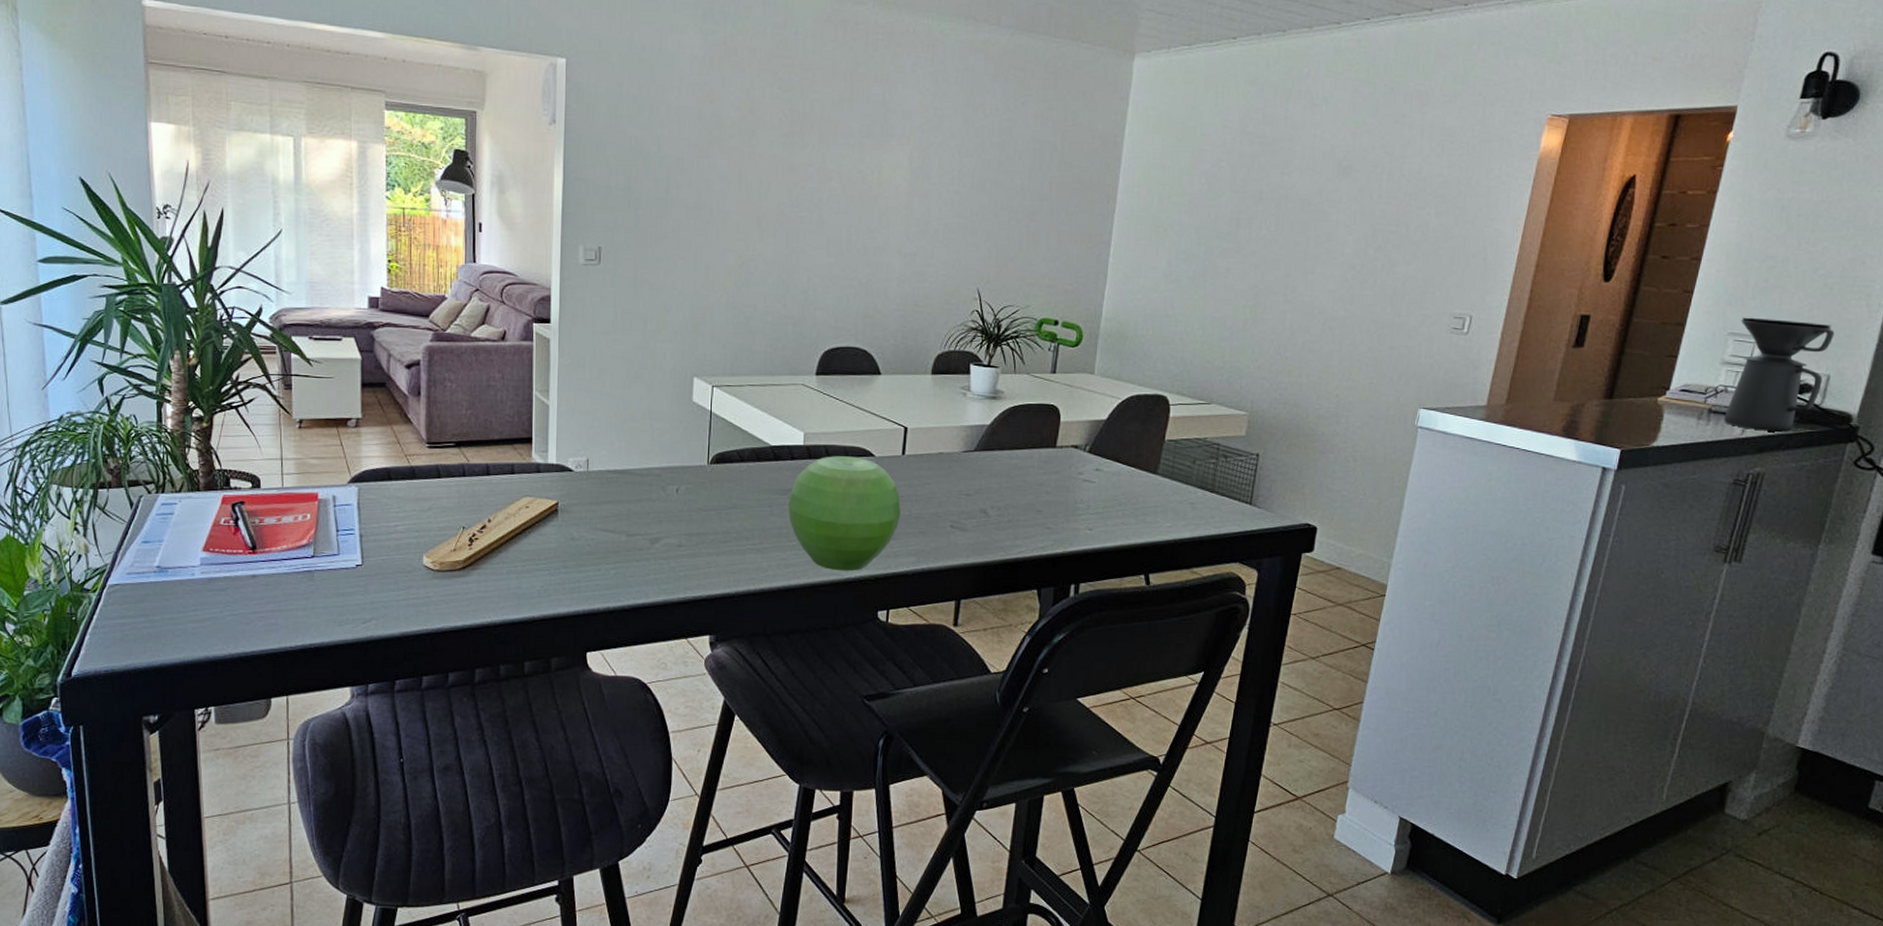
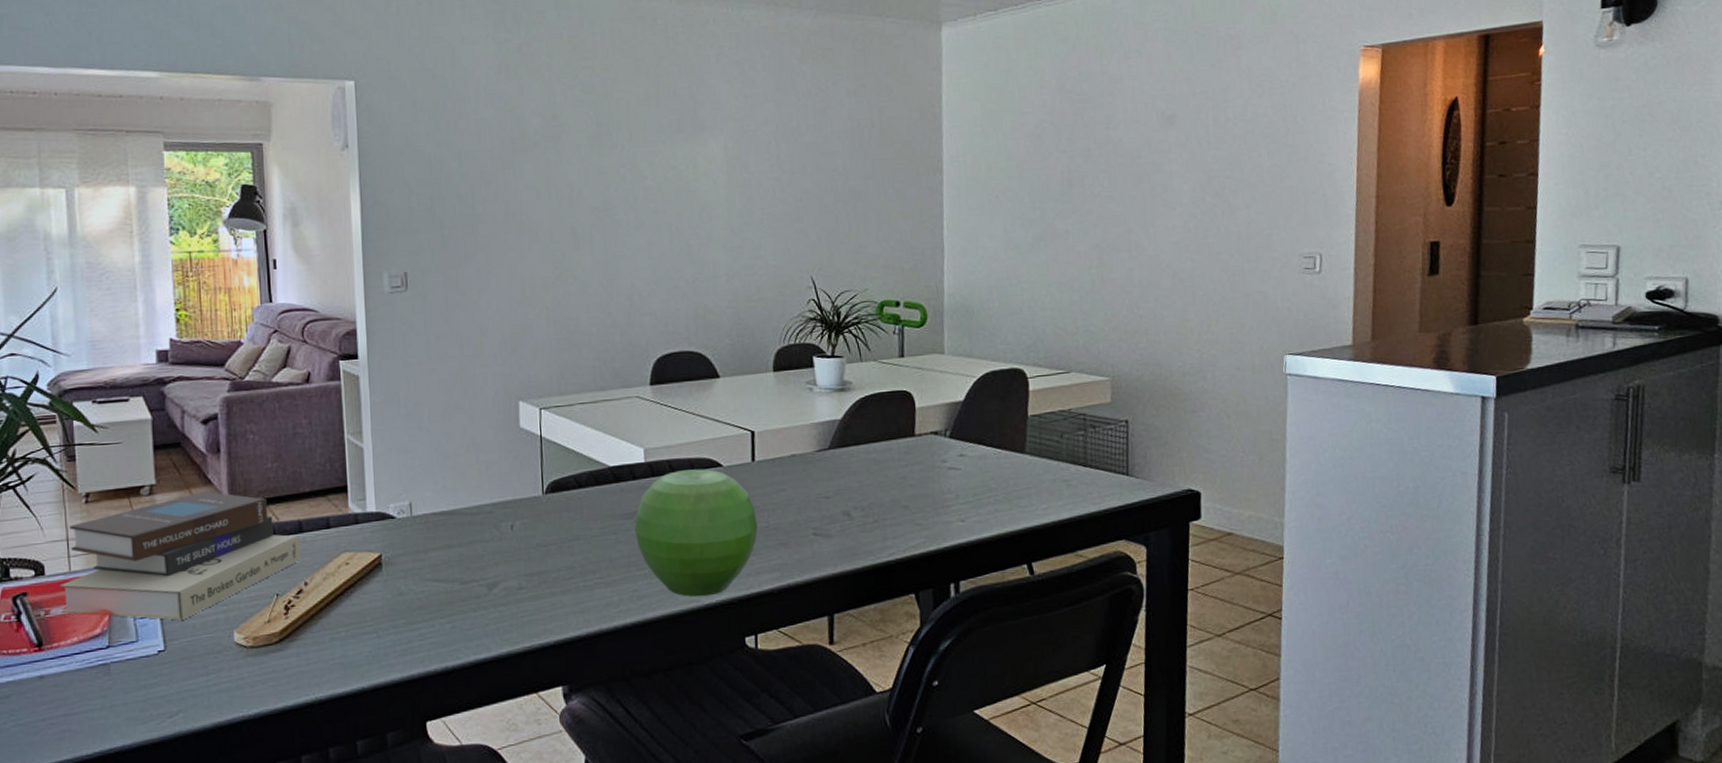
books: none [273,429,487,541] -> present [60,491,302,621]
coffee maker: present [1724,317,1835,433] -> none [1589,226,1684,342]

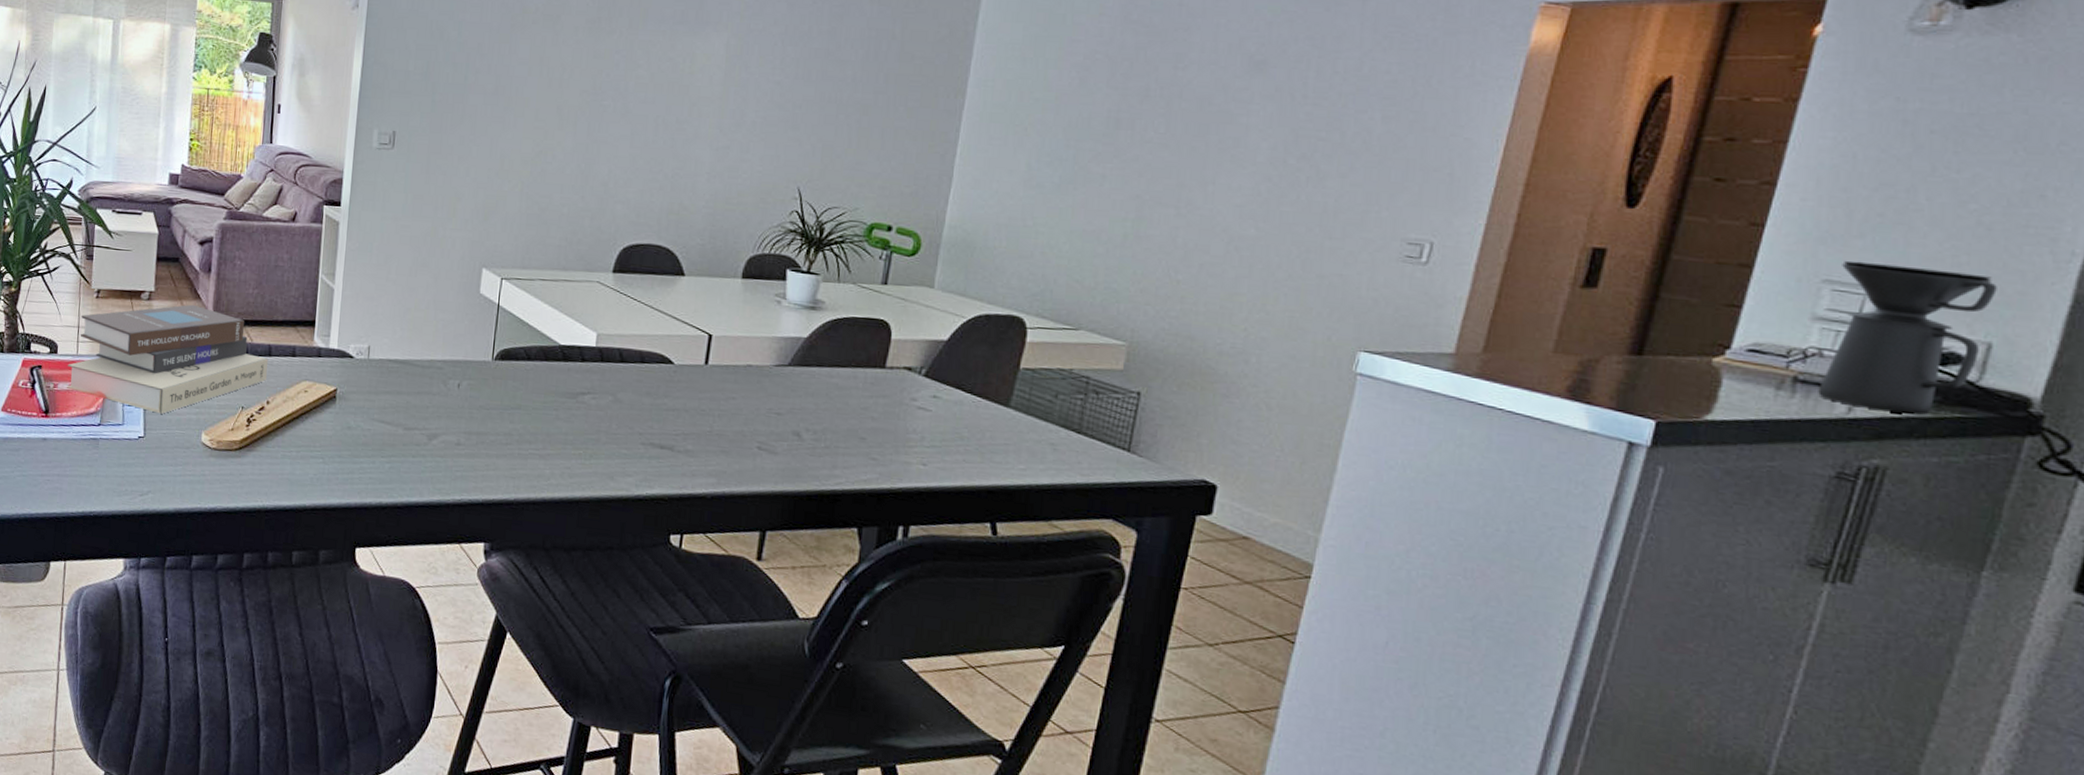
fruit: present [634,469,758,597] -> none [575,360,701,488]
coffee maker: none [1589,226,1684,342] -> present [1818,260,1997,415]

